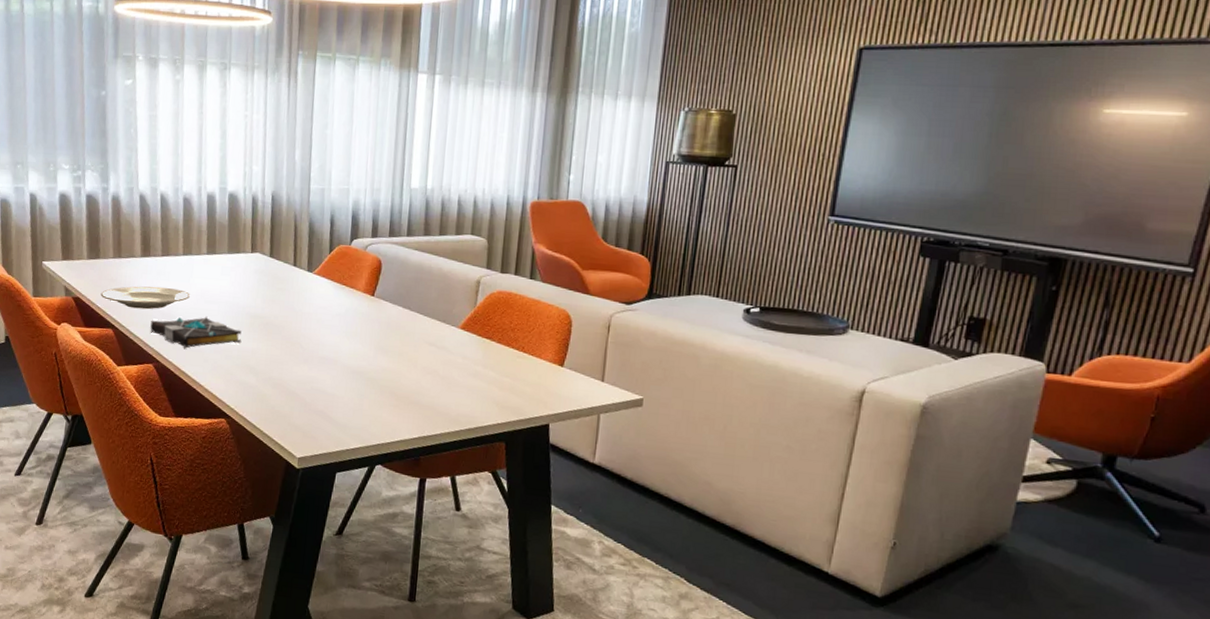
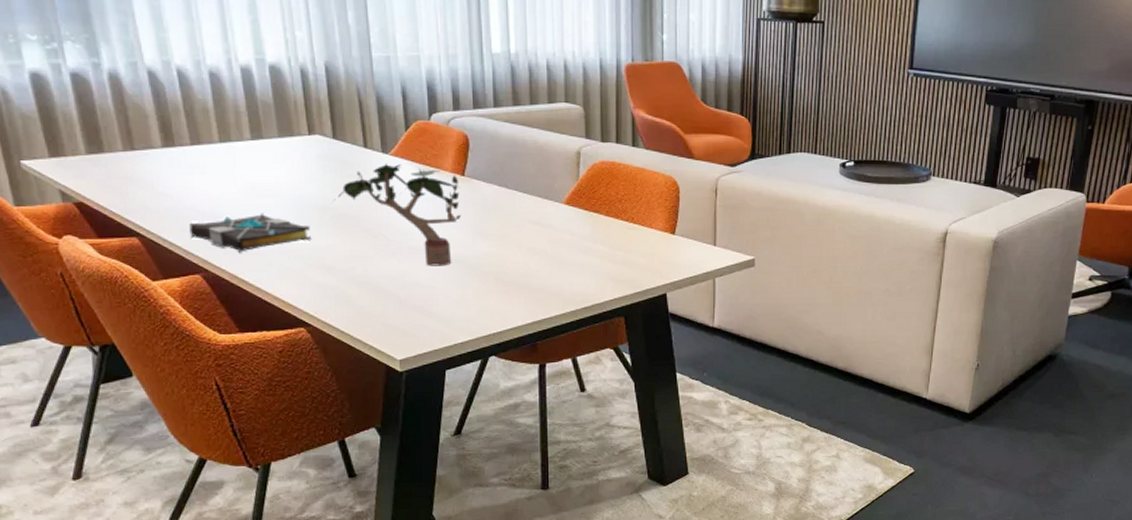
plate: present [100,286,191,310] -> none [113,182,238,211]
potted plant: none [262,280,369,377] -> present [333,163,462,266]

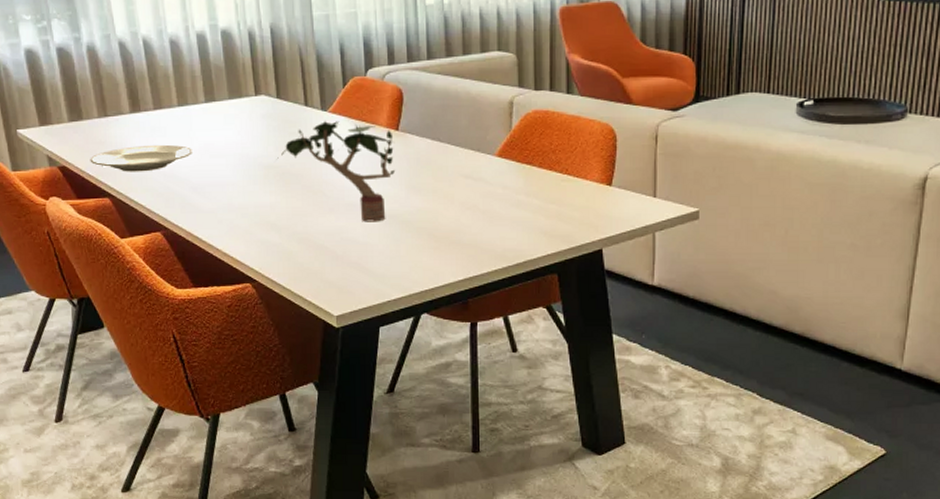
plate: none [113,182,238,211] -> present [90,144,194,172]
book: present [189,213,312,254] -> none [152,172,258,212]

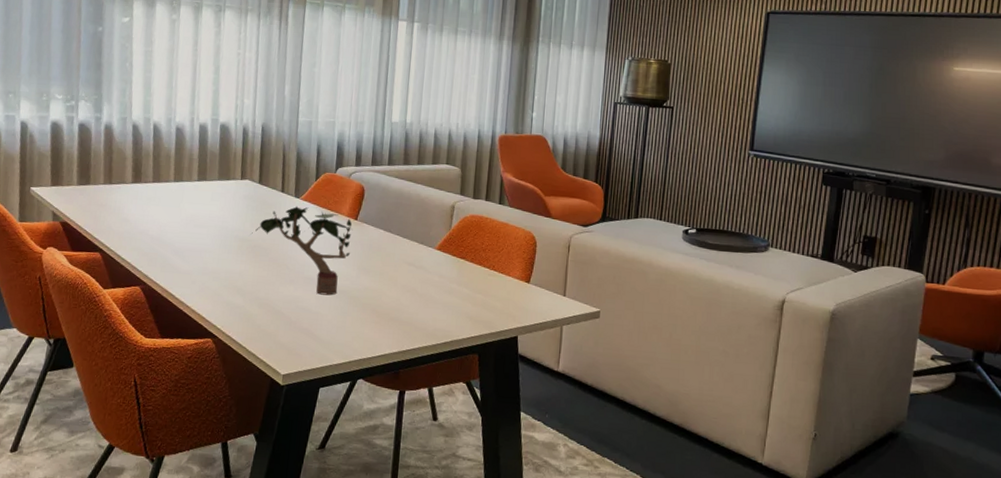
plate: present [90,144,194,172] -> none [89,211,181,234]

